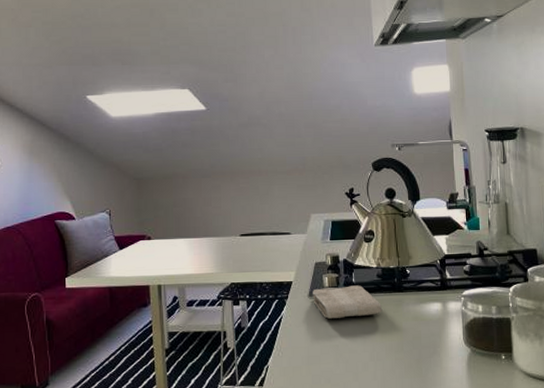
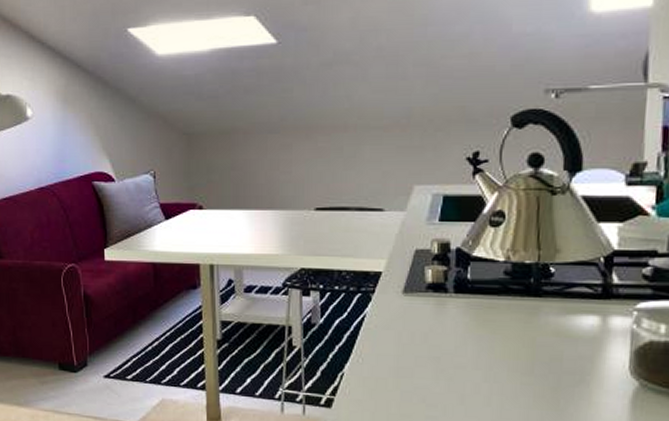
washcloth: present [313,285,383,319] -> none [409,282,508,324]

